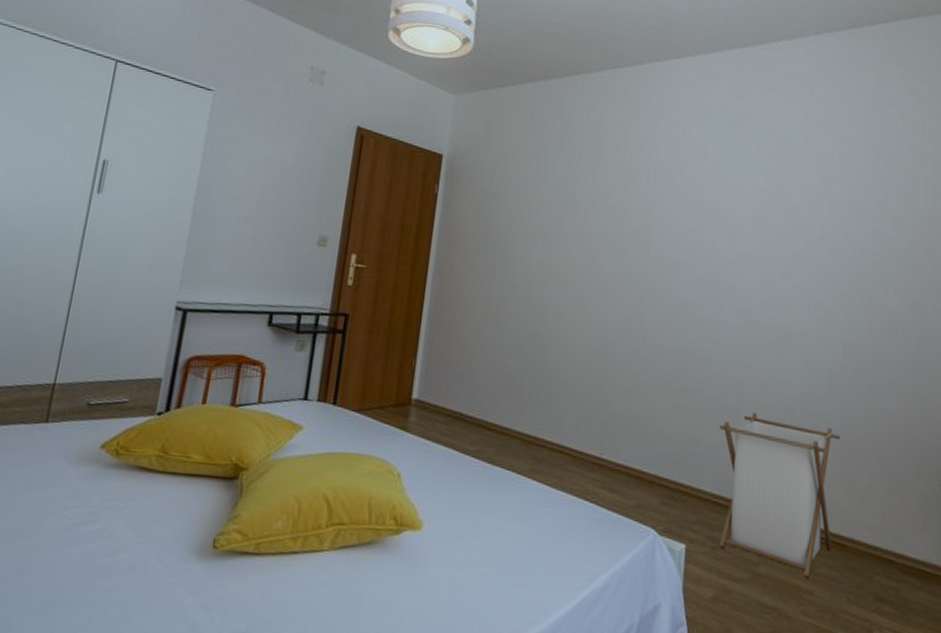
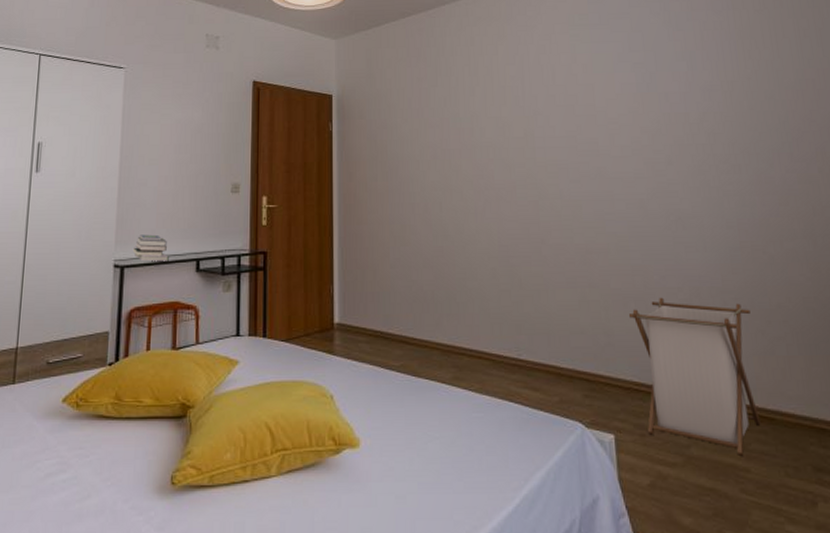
books: none [199,278,240,311] -> present [132,234,169,262]

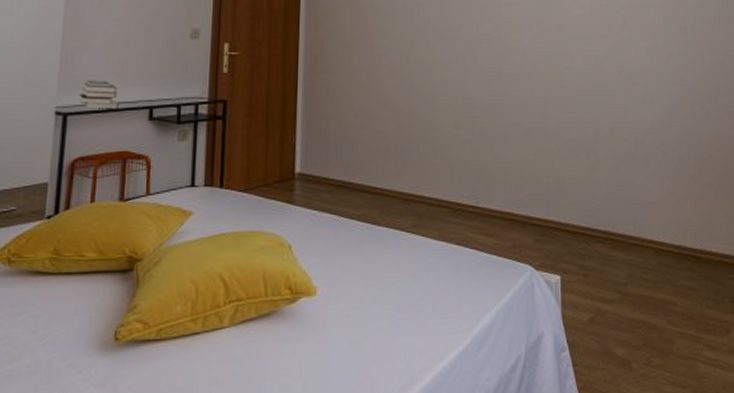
laundry basket: present [628,297,761,457] -> none [579,148,689,293]

